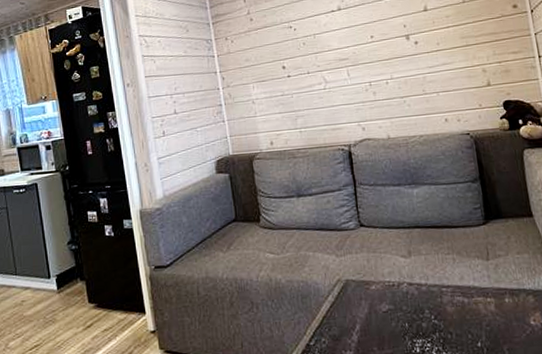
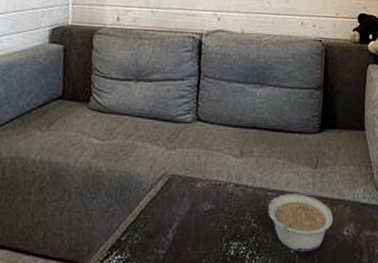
legume: none [445,287,517,345] -> present [267,194,334,251]

